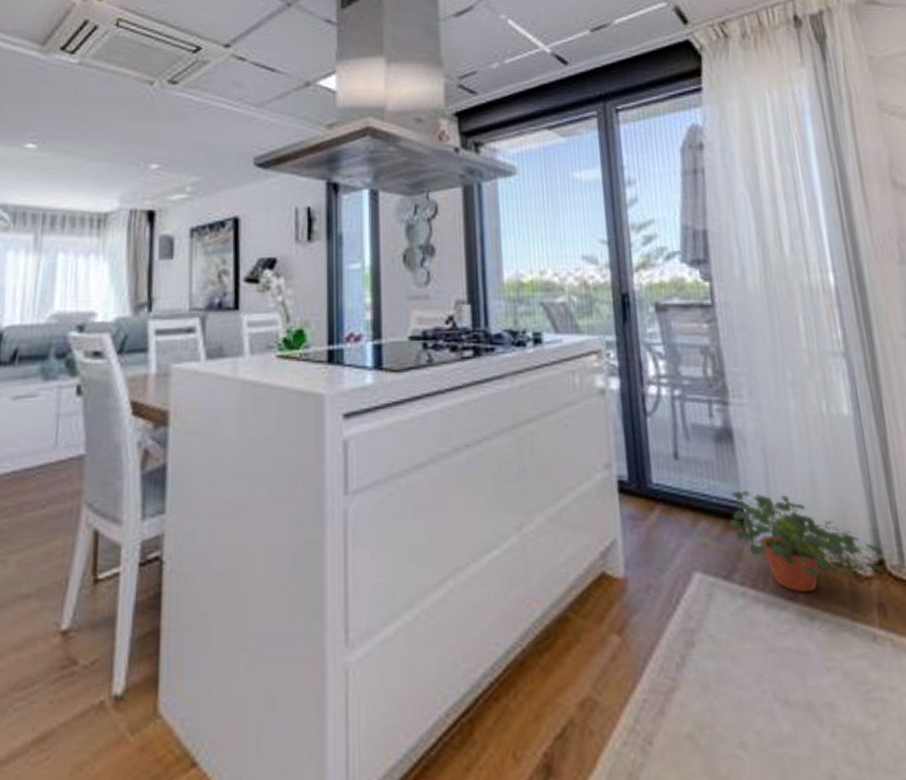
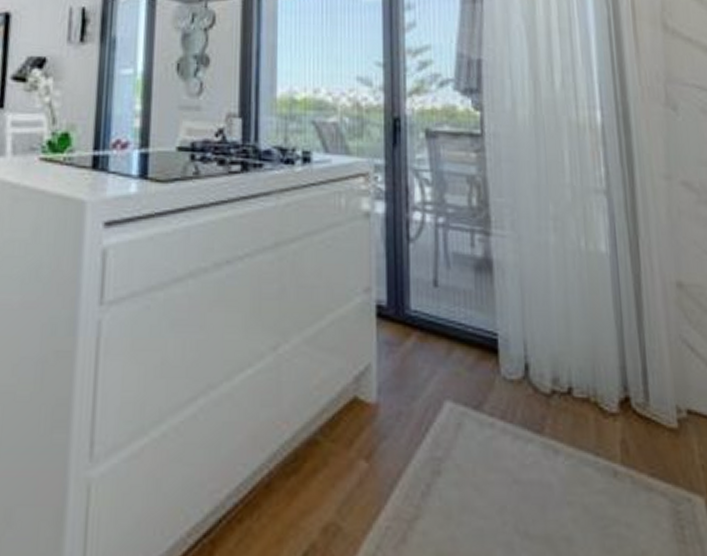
potted plant: present [728,490,886,593] -> none [482,321,631,427]

